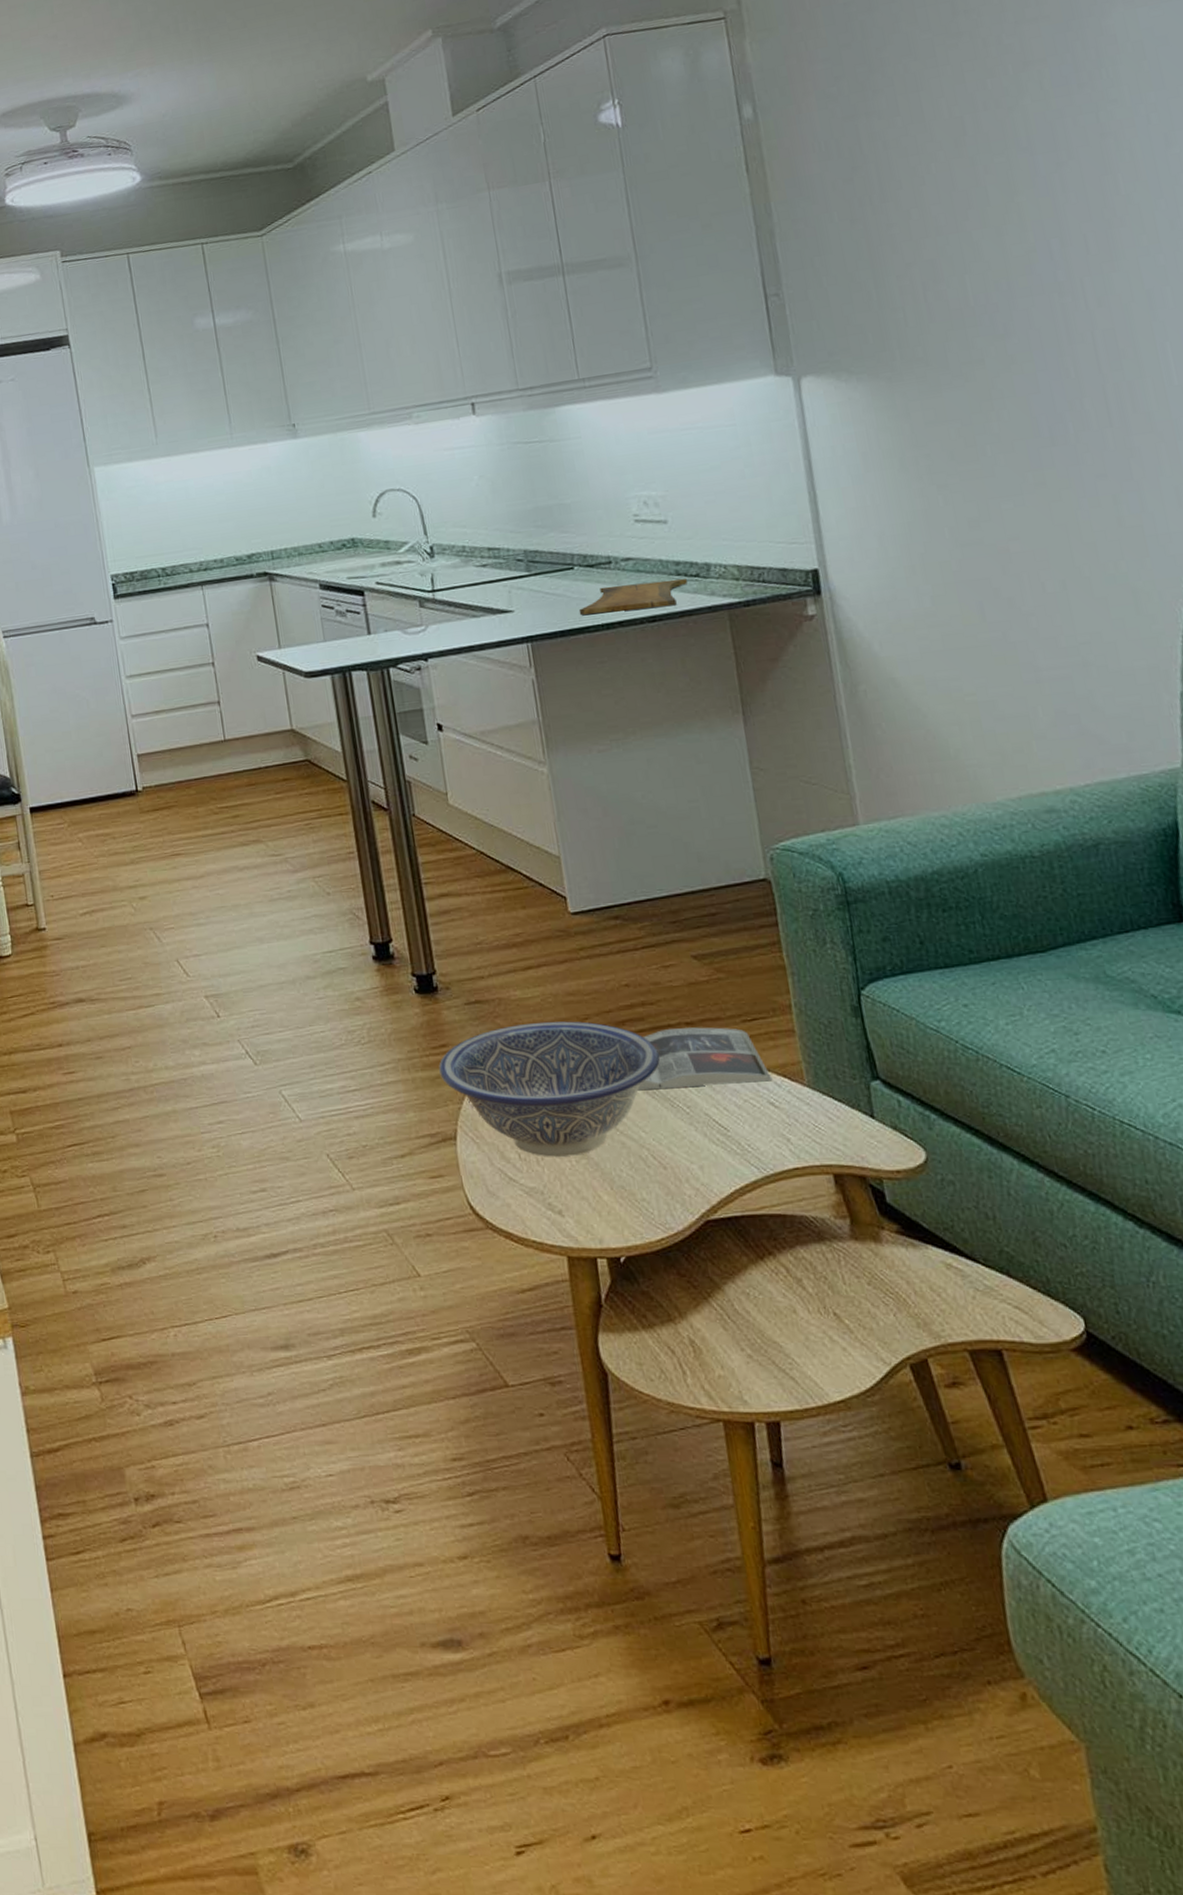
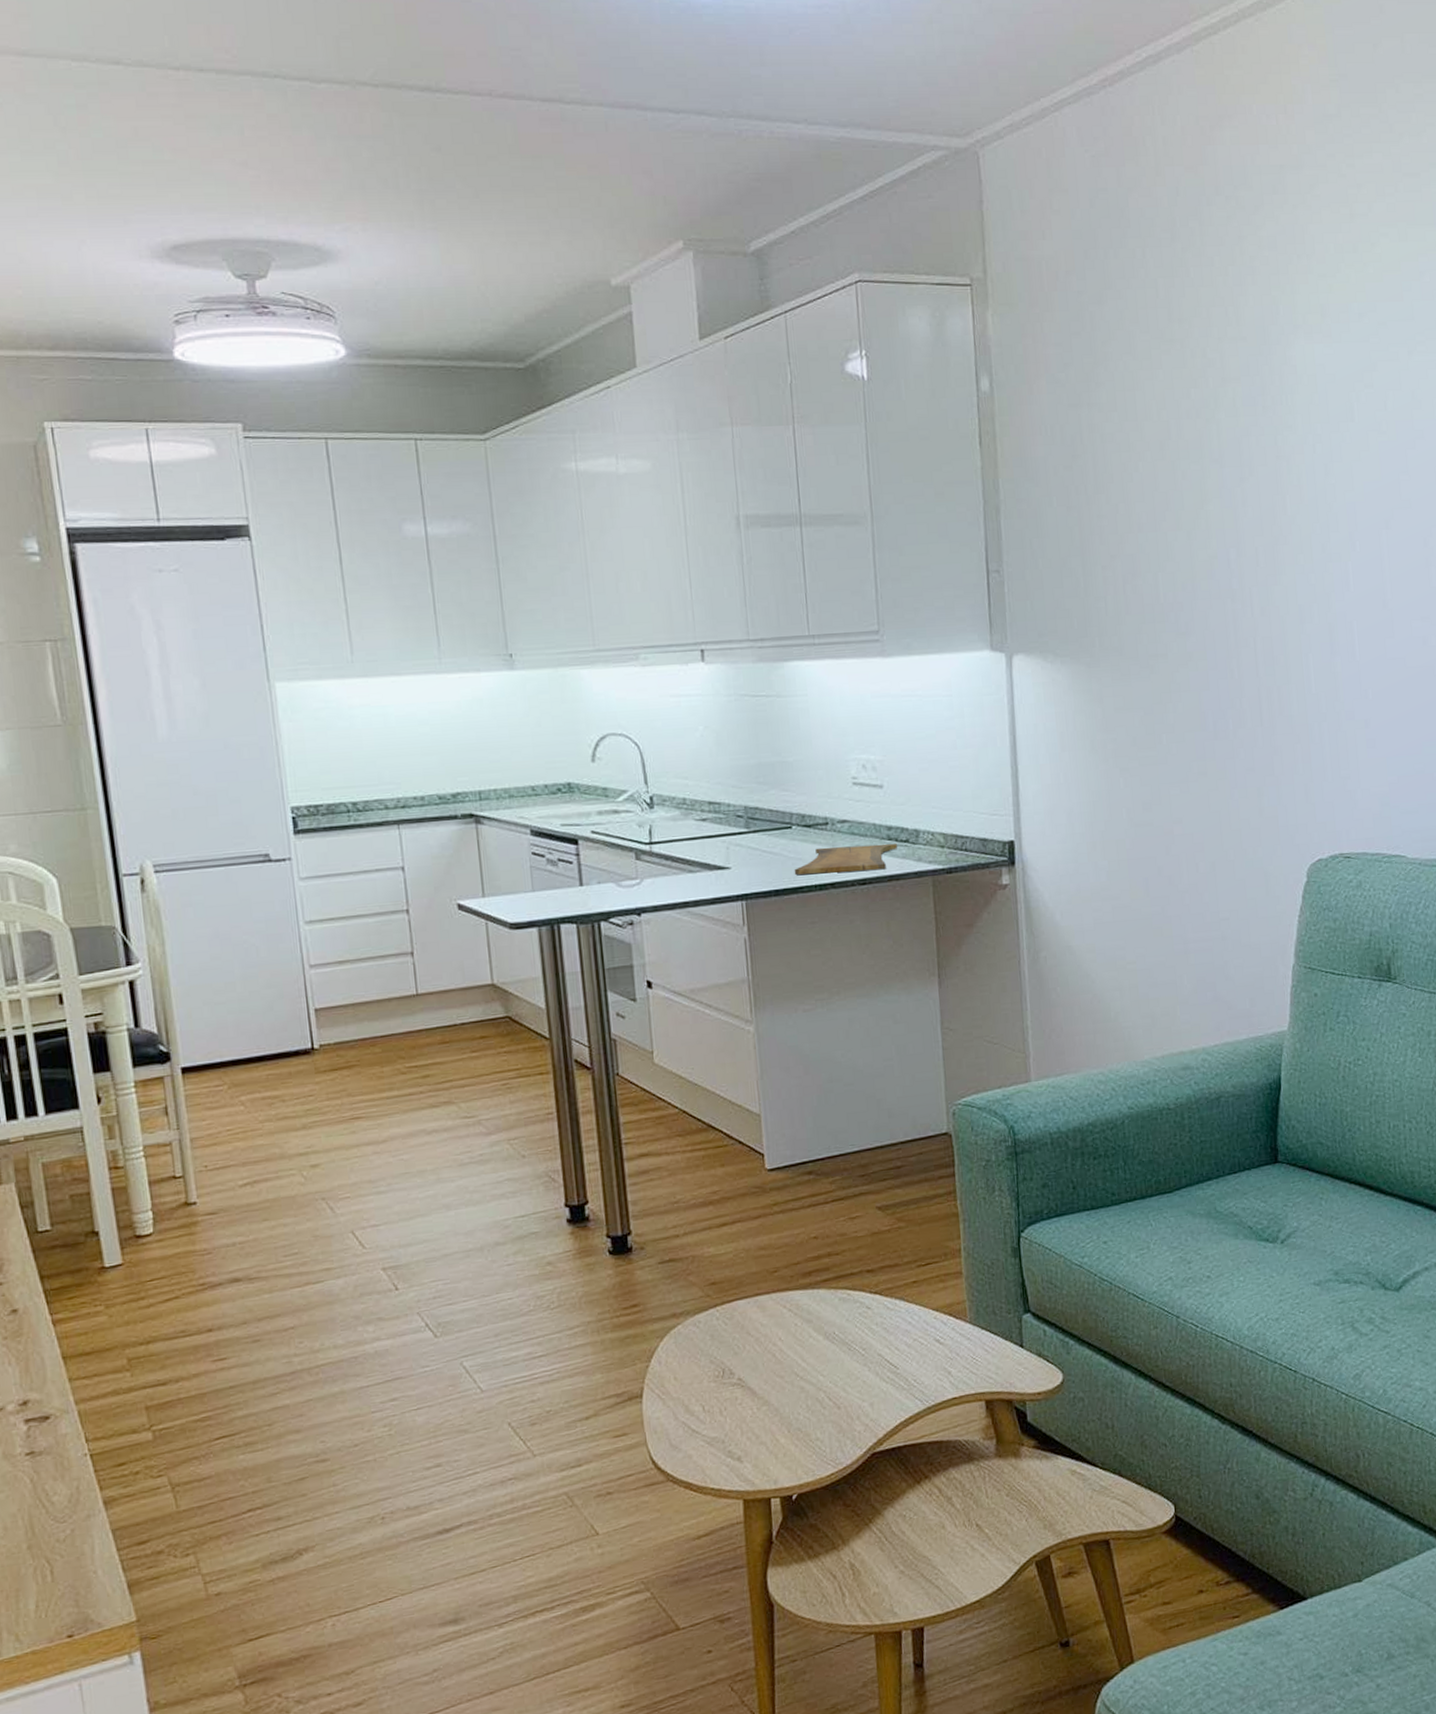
decorative bowl: present [439,1021,661,1157] -> none [629,1274,842,1407]
magazine: present [637,1027,773,1090] -> none [818,1273,940,1336]

